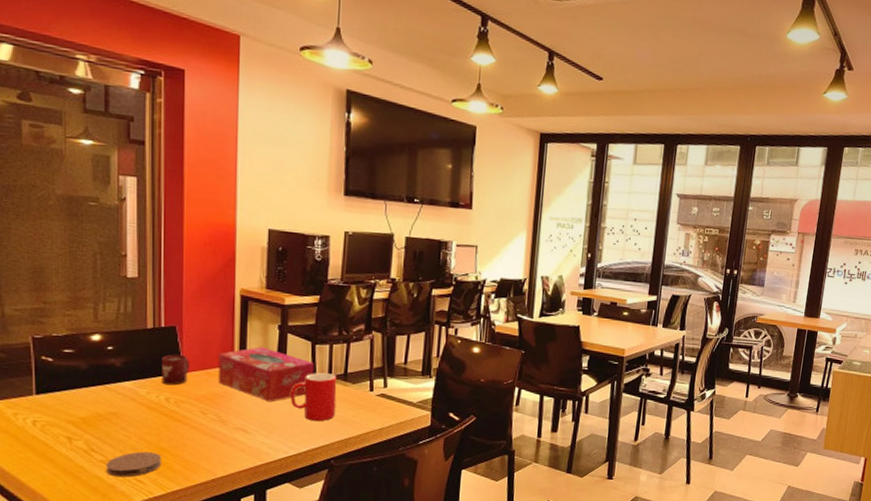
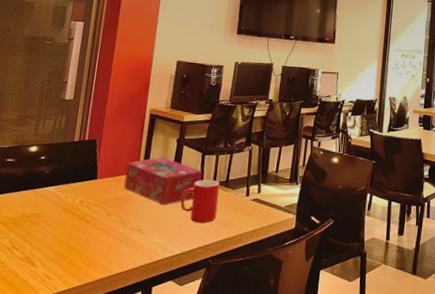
coaster: present [106,451,162,477] -> none [22,249,70,273]
cup: present [162,354,190,385] -> none [79,163,104,190]

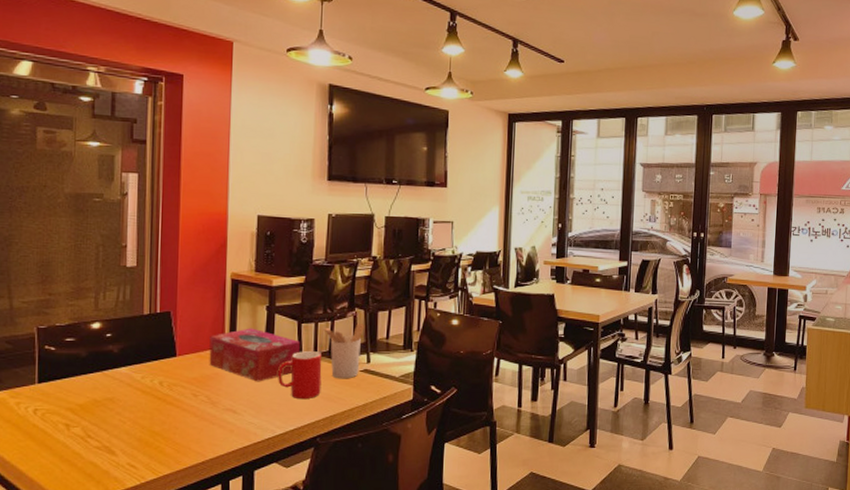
utensil holder: none [223,157,258,207] -> present [323,324,364,379]

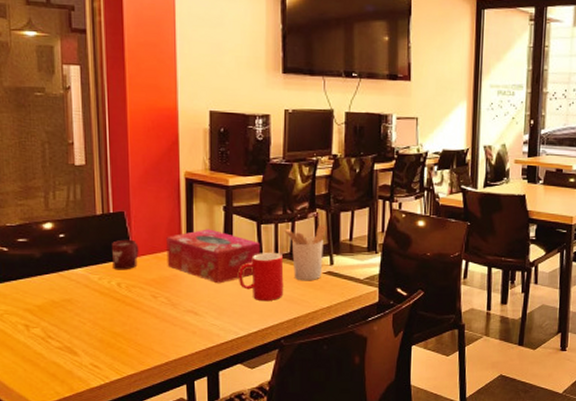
cup: none [156,338,183,369] -> present [112,239,139,270]

